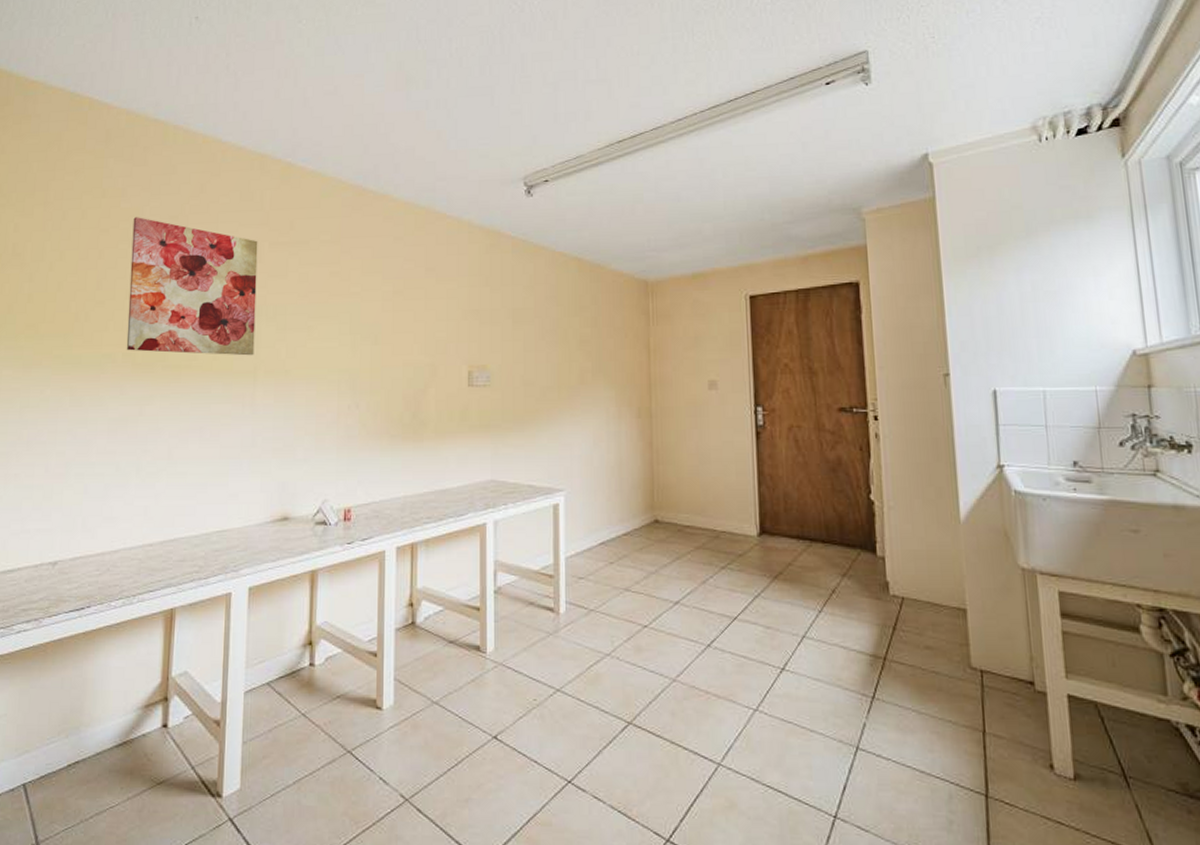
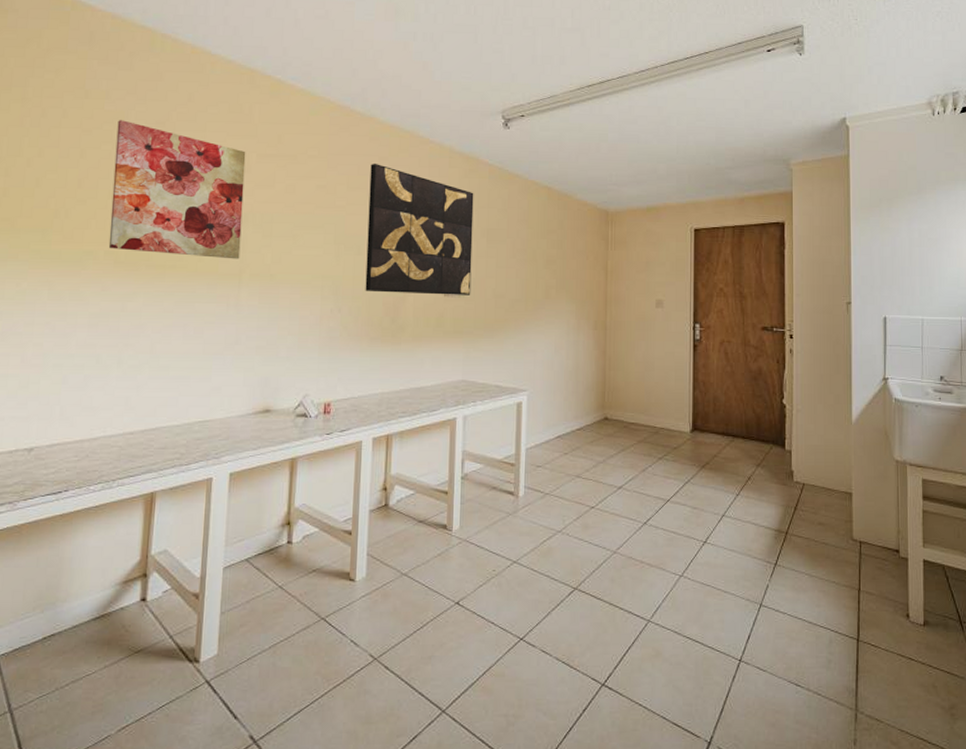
wall art: none [383,243,497,385] -> present [365,163,474,295]

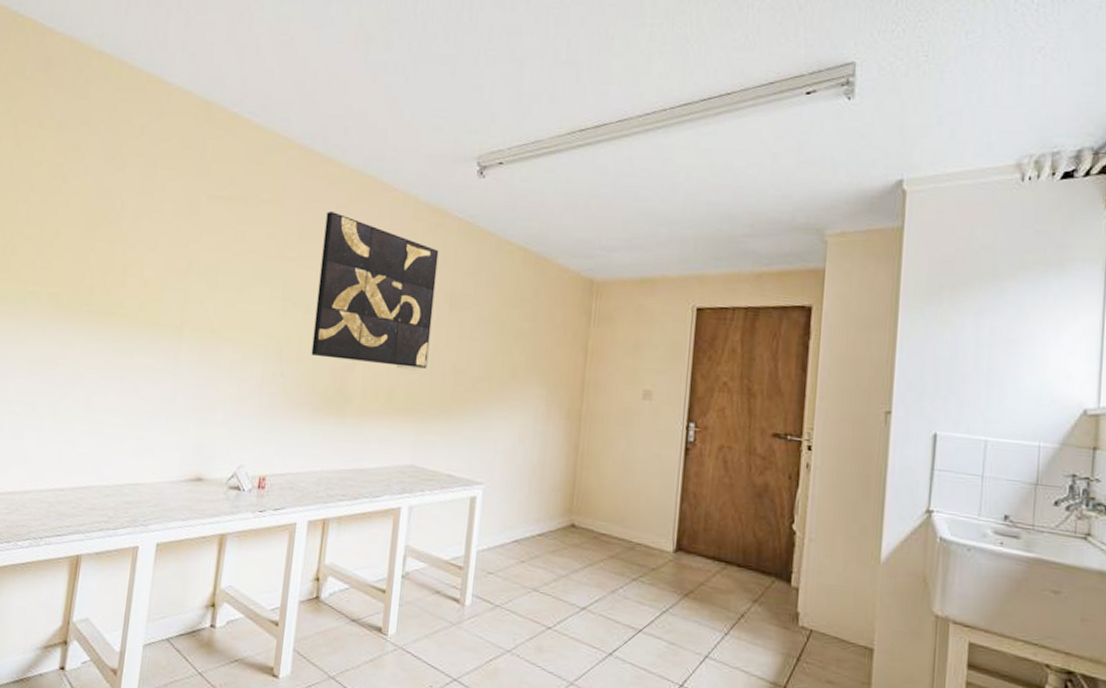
wall art: present [108,120,246,259] -> none [51,152,196,311]

